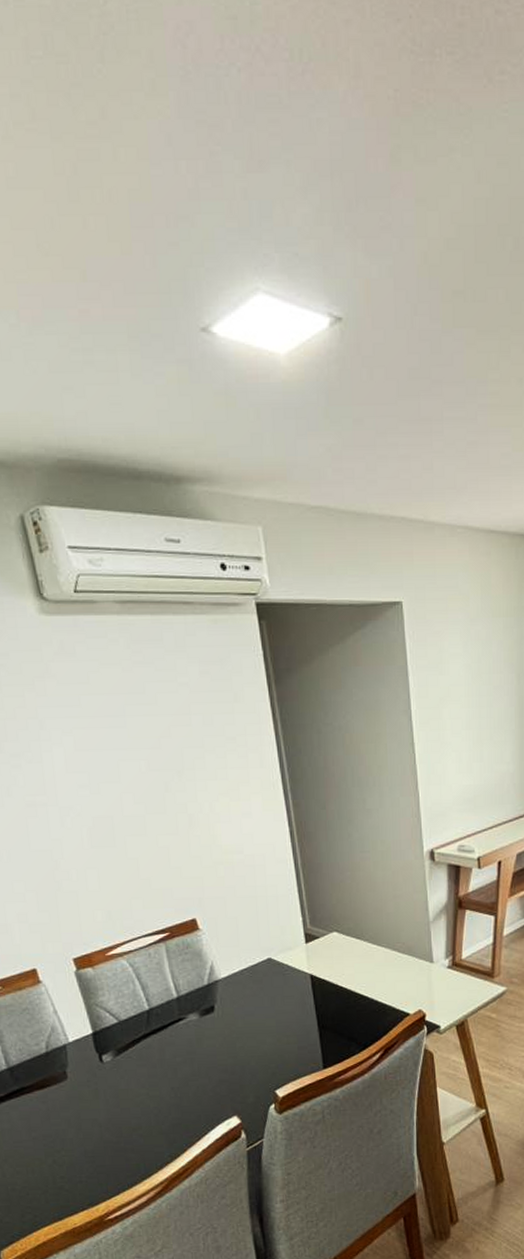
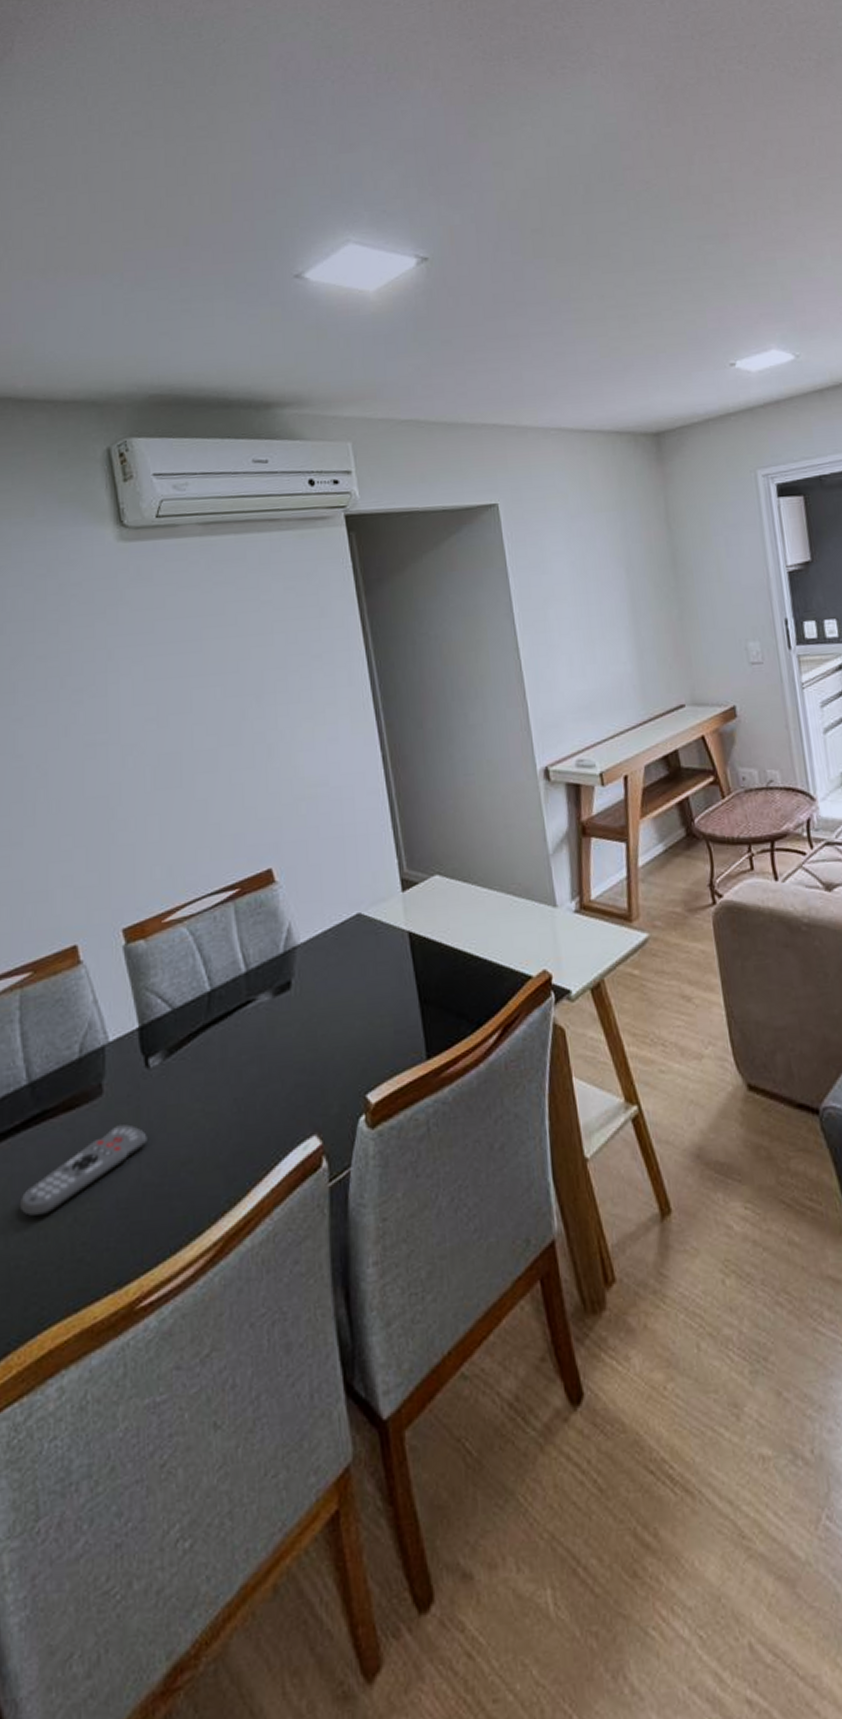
remote control: none [10,1101,105,1159] -> present [19,1124,147,1217]

